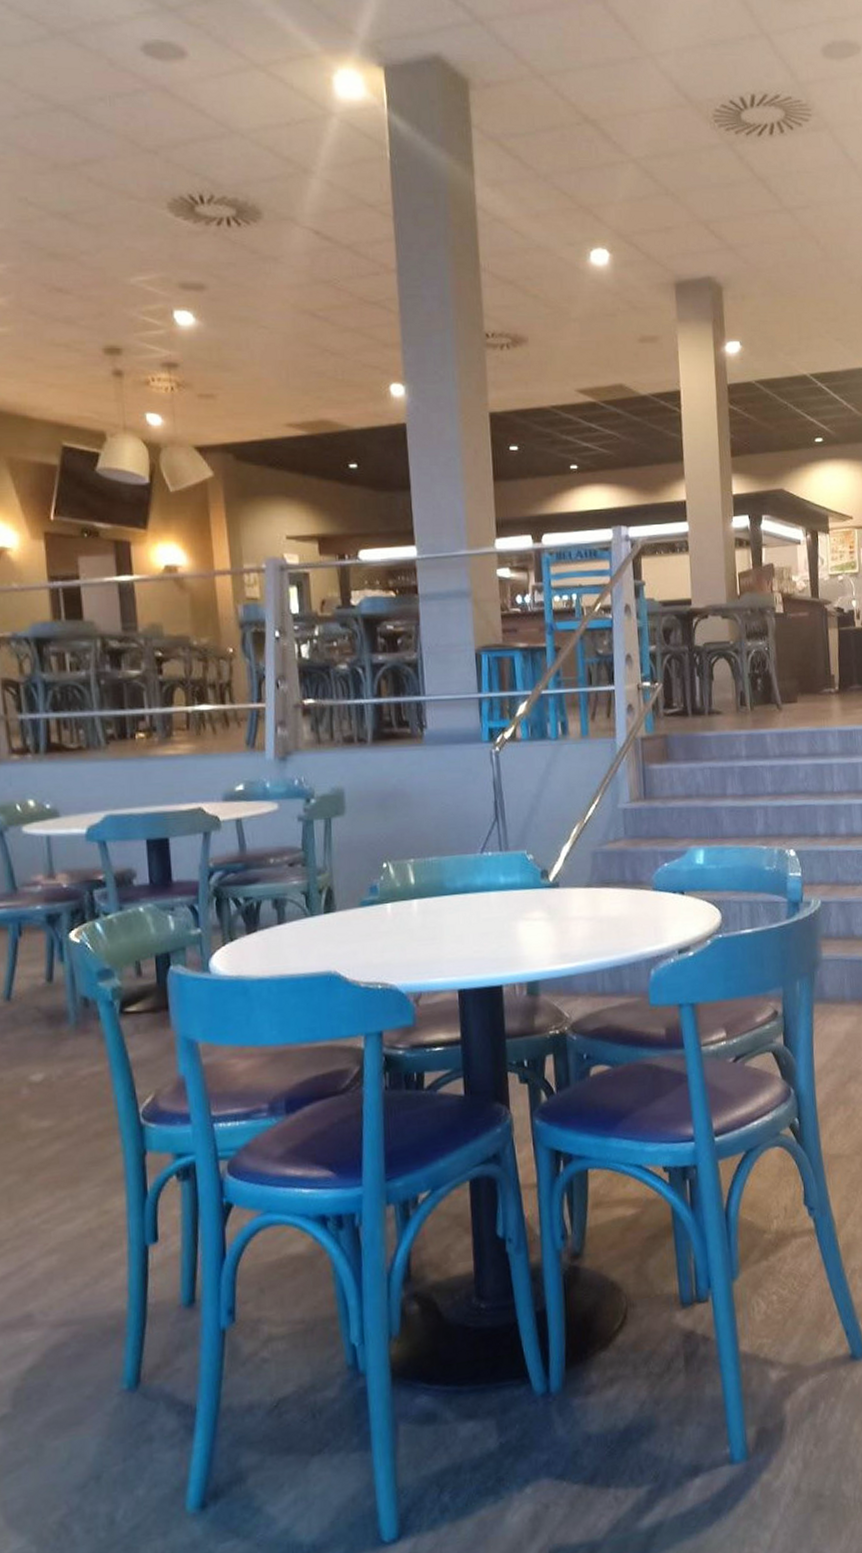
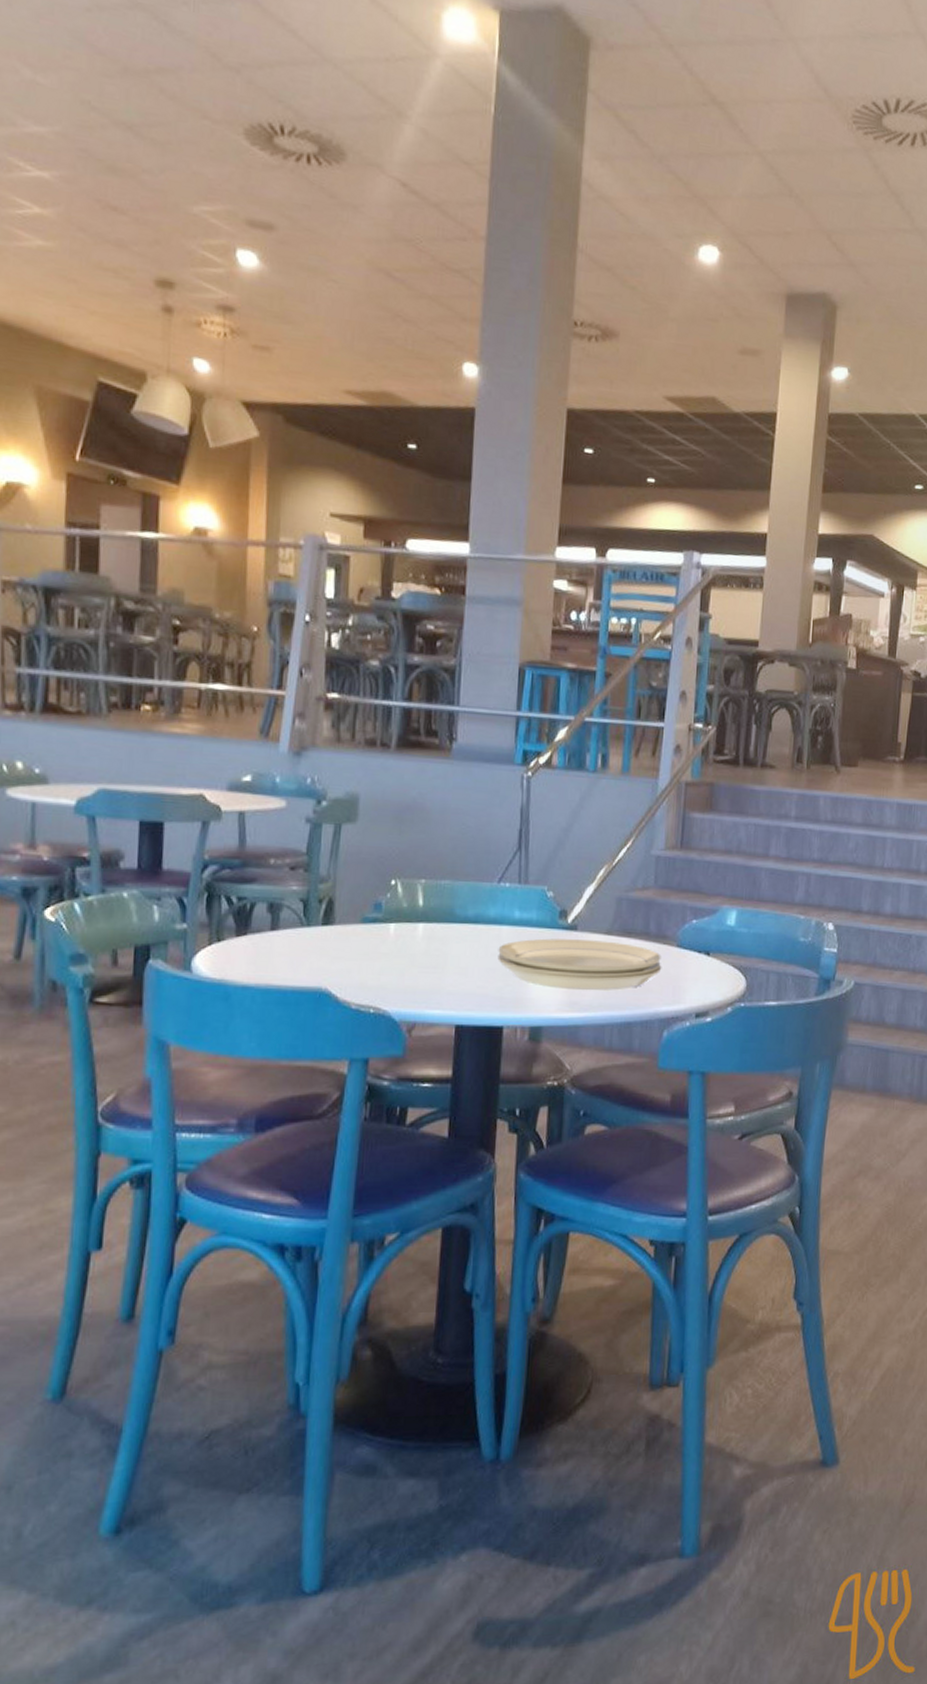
plate: none [489,893,642,944] -> present [497,938,662,991]

